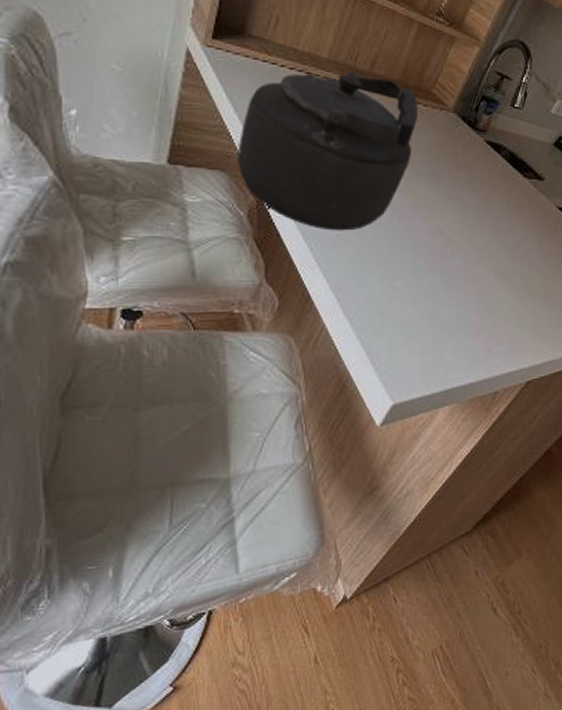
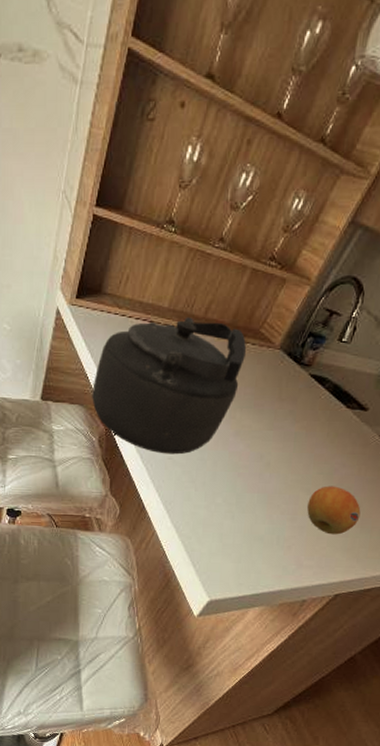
fruit: none [493,261,545,315] -> present [307,486,361,535]

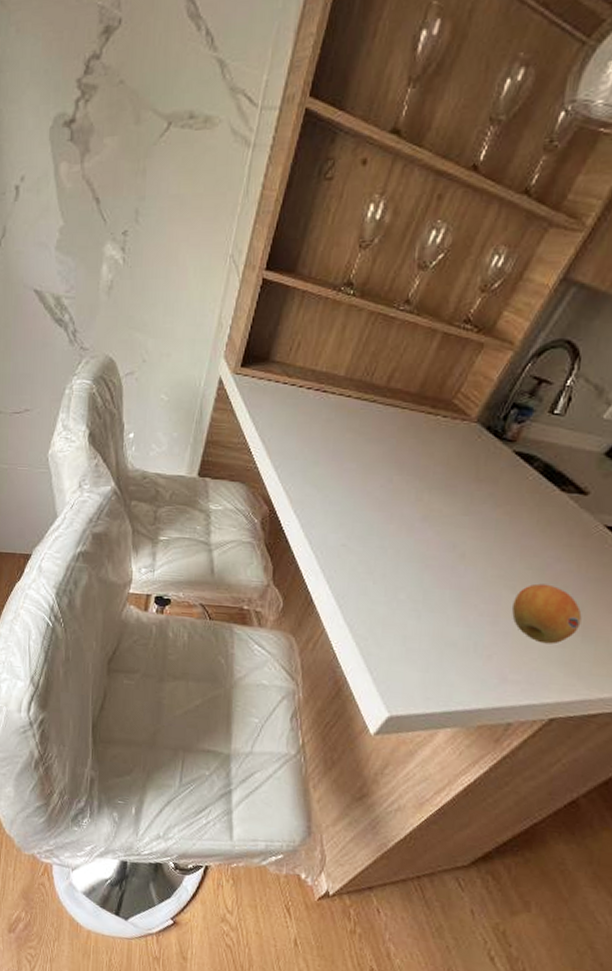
kettle: present [92,317,247,455] -> none [255,387,437,541]

